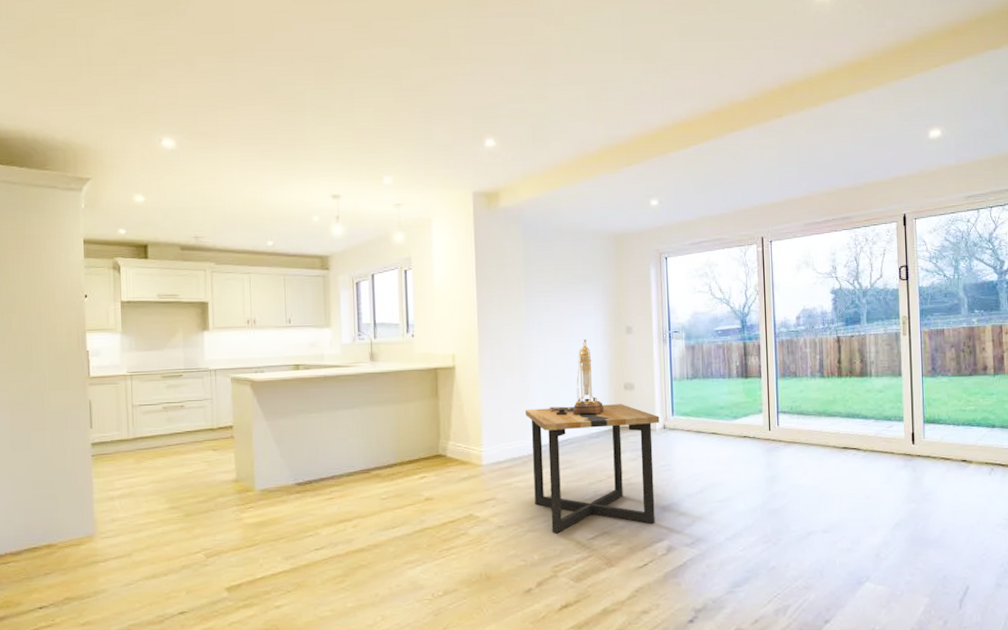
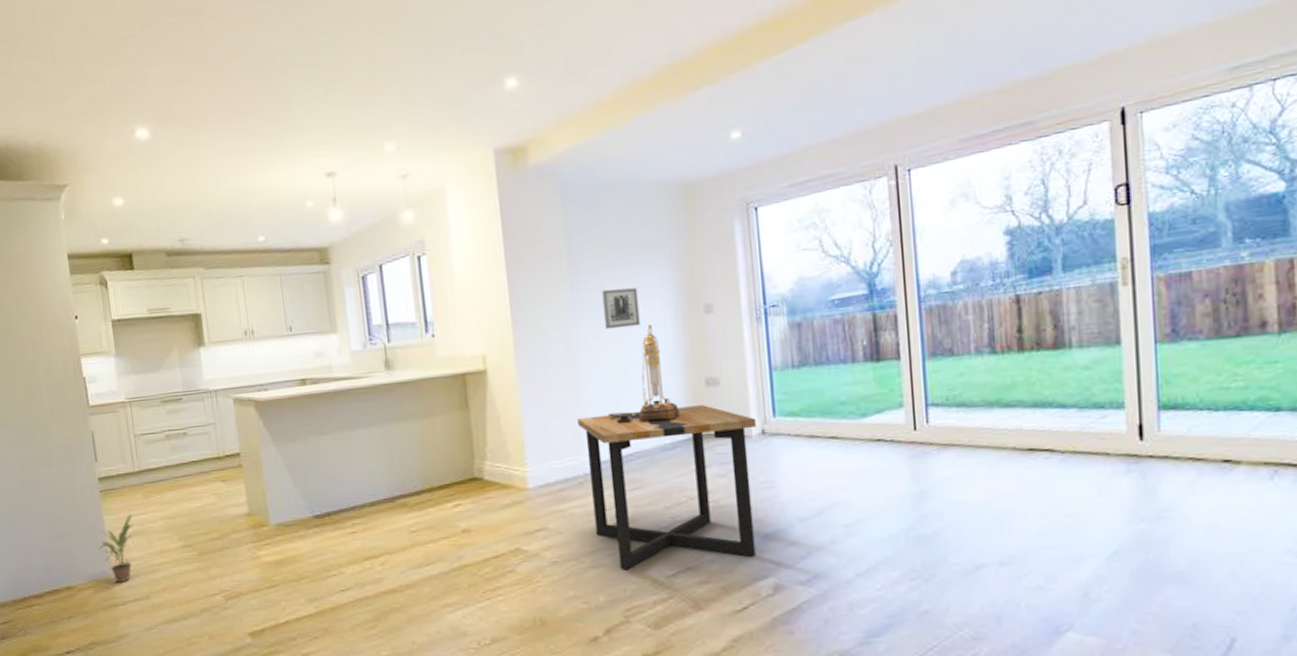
potted plant: none [84,477,126,541] -> present [99,514,138,583]
wall art: none [549,309,578,341] -> present [601,287,641,330]

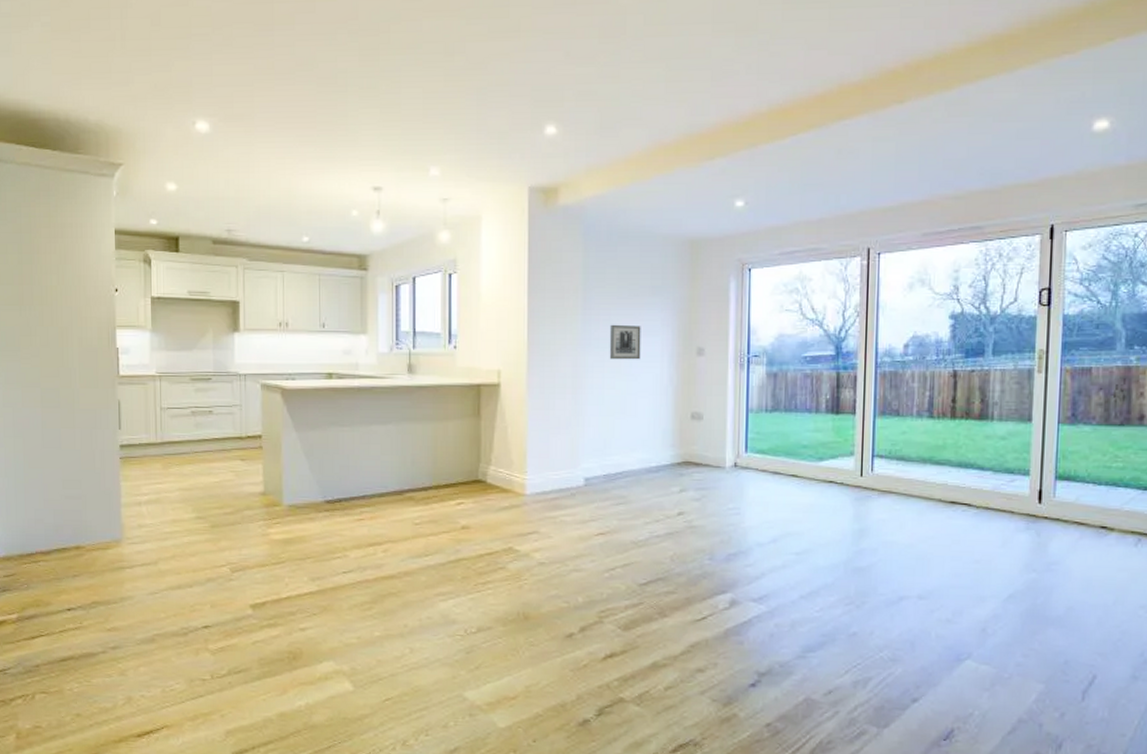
potted plant: present [99,514,138,583] -> none [112,482,153,547]
side table: present [577,405,757,570] -> none [576,435,731,576]
table lamp: present [608,325,681,425] -> none [604,360,667,446]

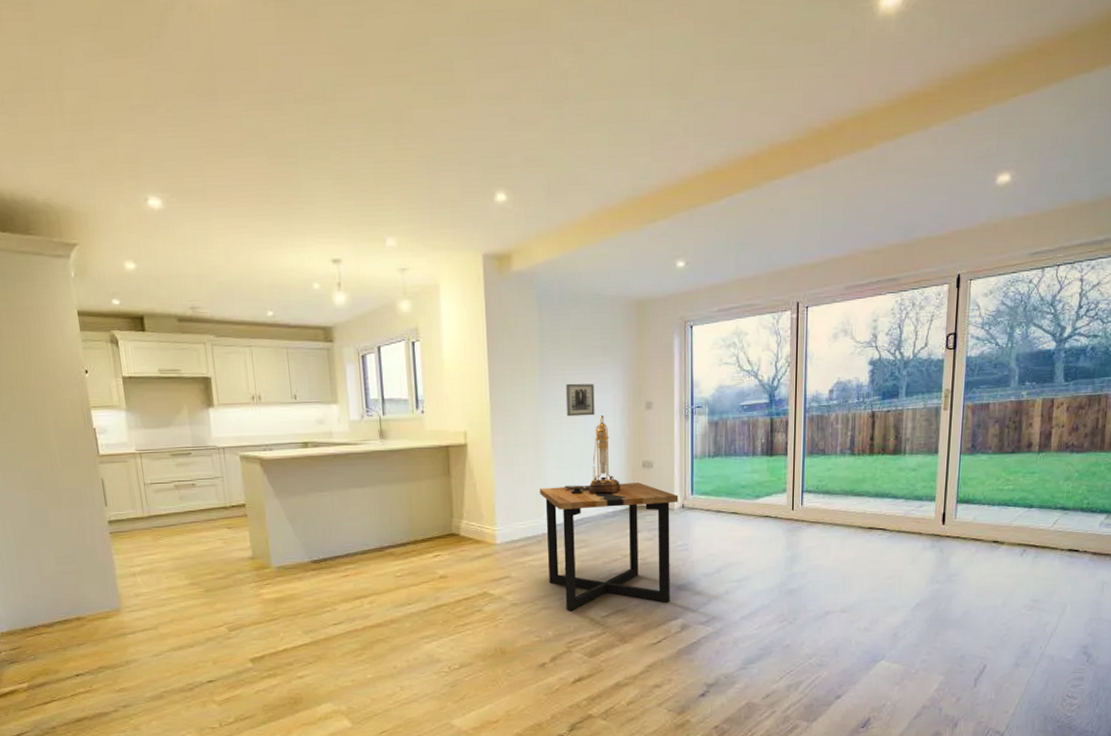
side table: none [576,435,731,576] -> present [540,483,678,611]
table lamp: none [604,360,667,446] -> present [564,415,621,495]

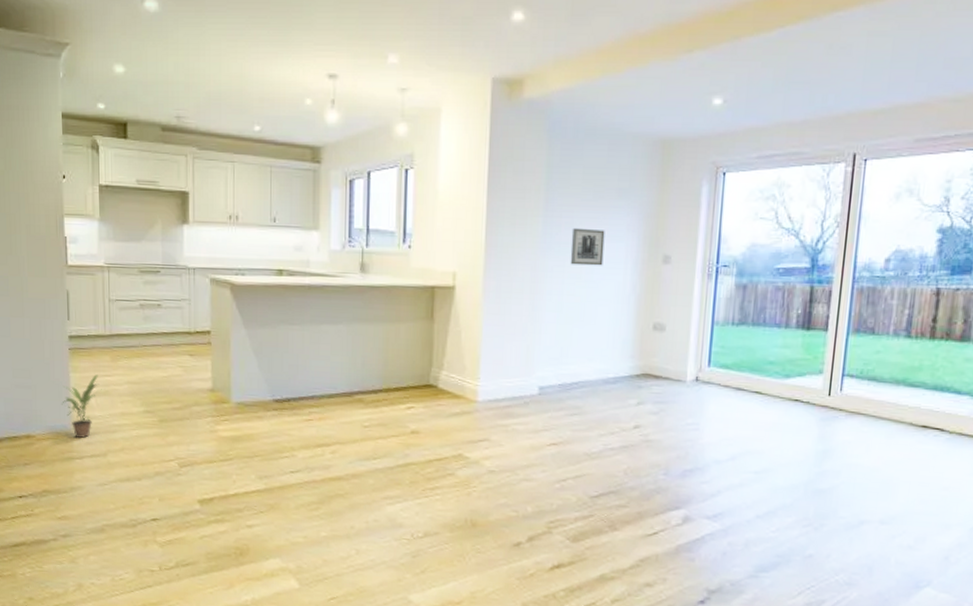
potted plant: none [108,554,147,614] -> present [62,374,102,438]
side table: present [540,483,678,611] -> none [532,342,693,489]
table lamp: present [564,415,621,495] -> none [561,266,626,357]

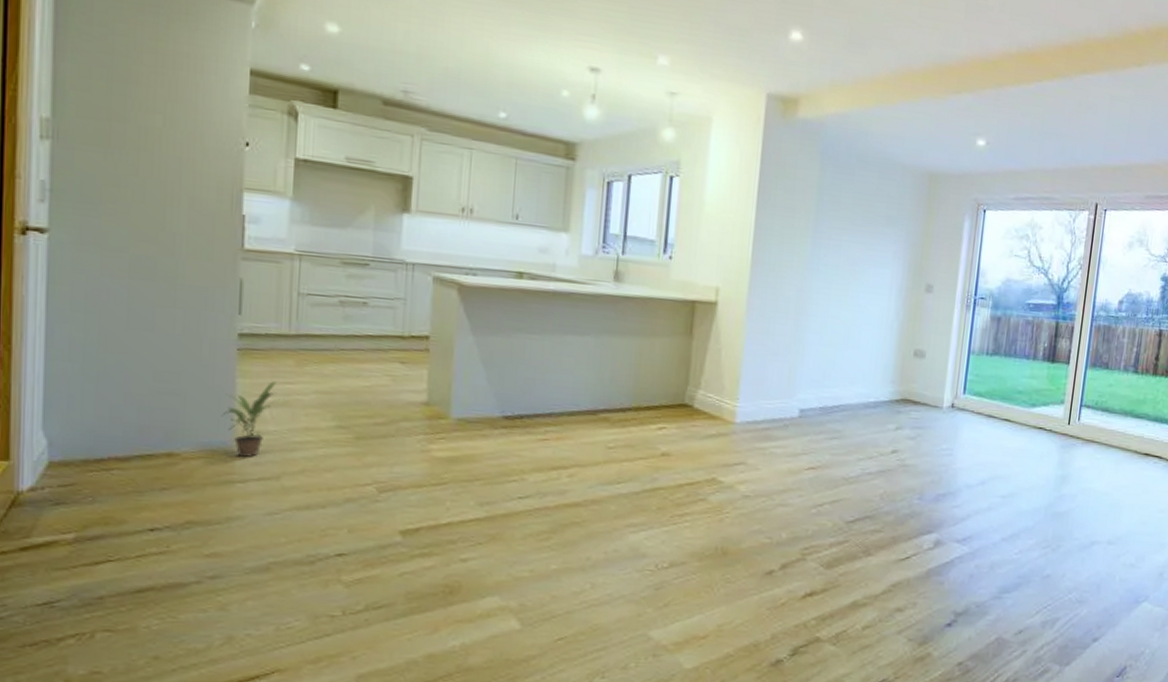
wall art: present [570,227,605,266] -> none [836,251,872,291]

